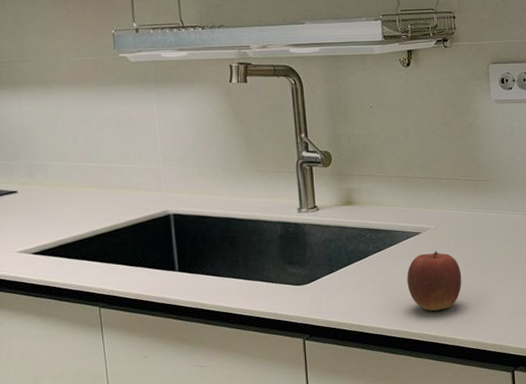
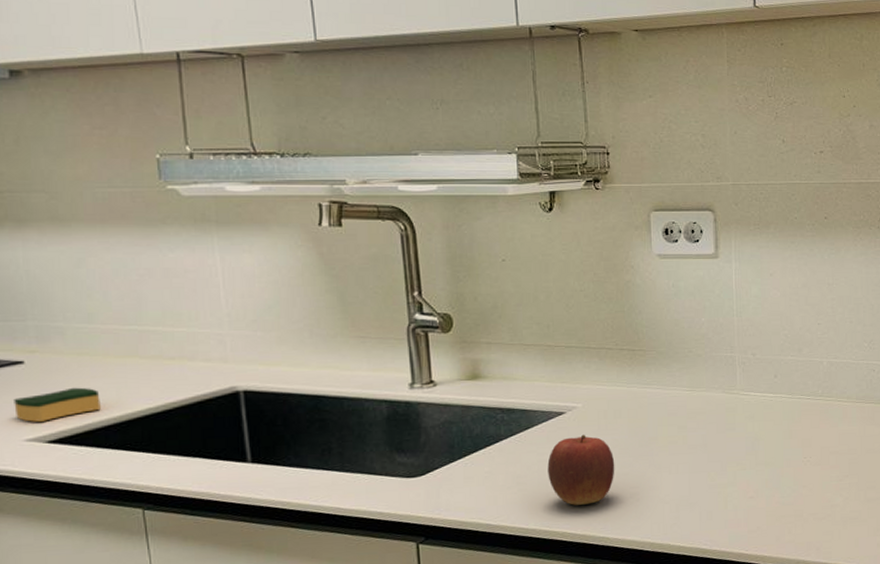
sponge: none [10,211,70,238] -> present [14,387,101,422]

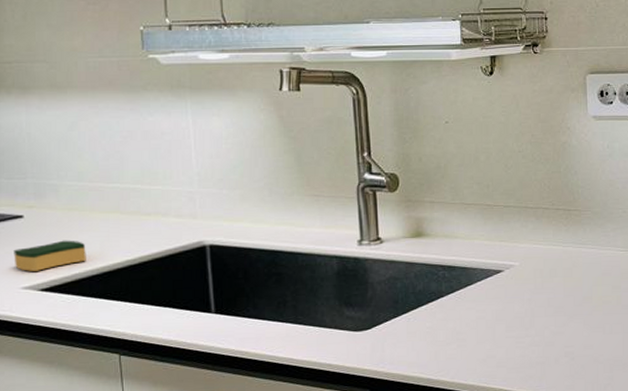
apple: present [547,434,615,505] -> none [486,292,551,363]

